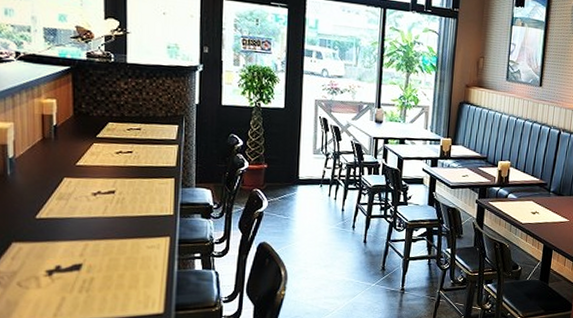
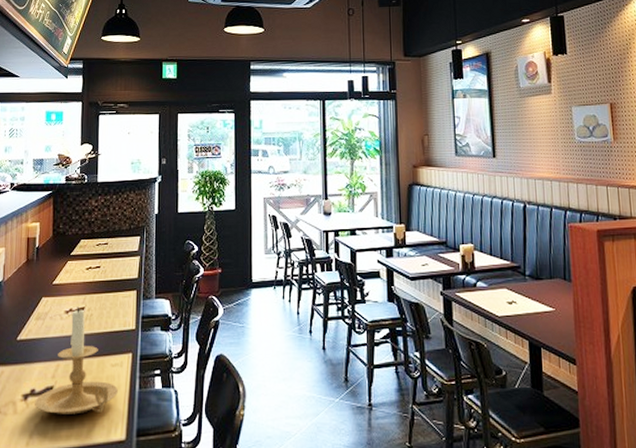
candle holder: none [61,189,155,290] -> present [35,306,118,415]

